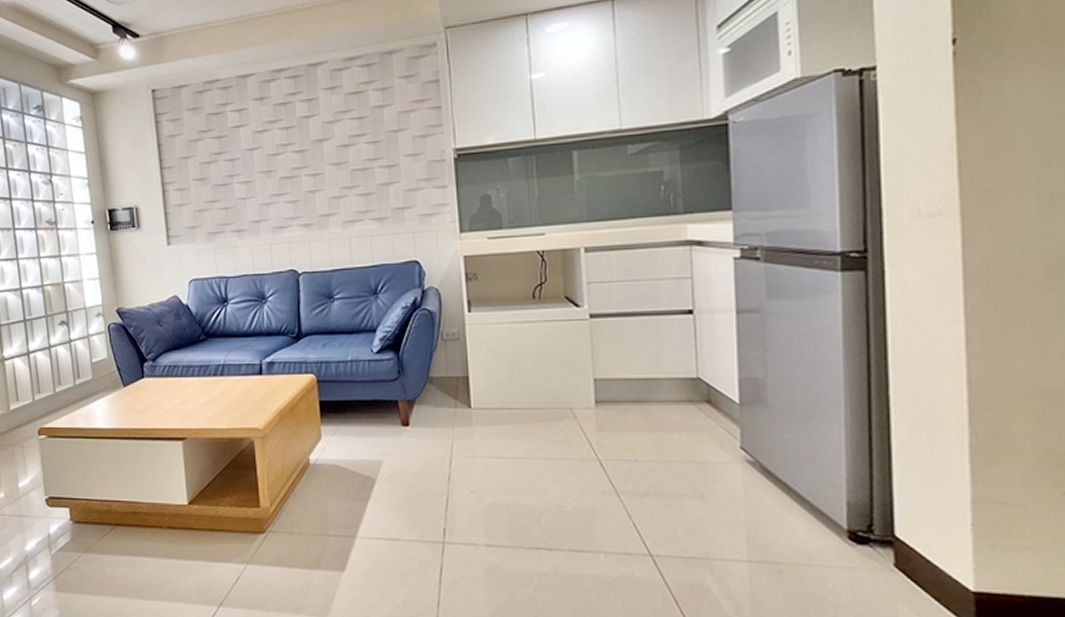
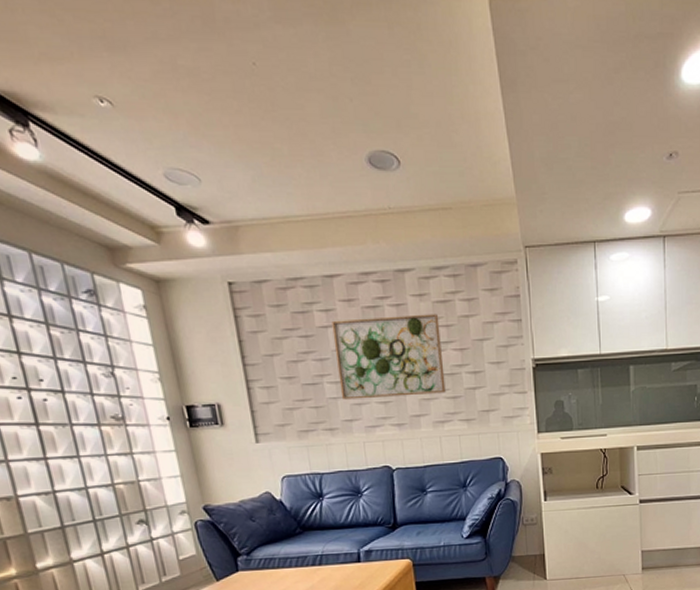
wall art: none [244,106,357,200] -> present [332,314,446,400]

